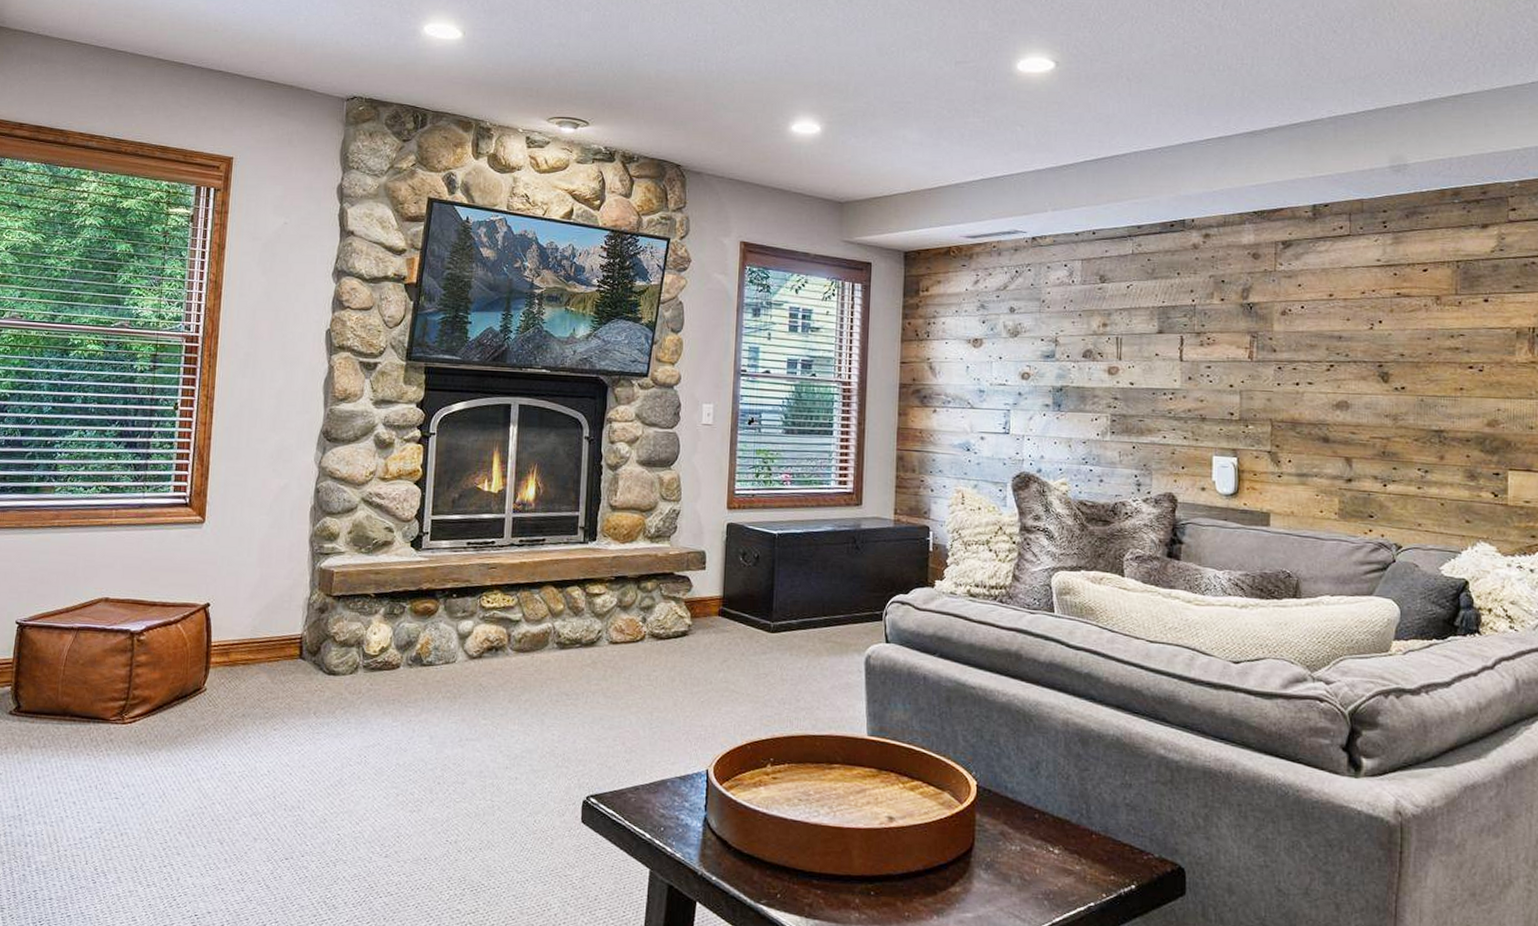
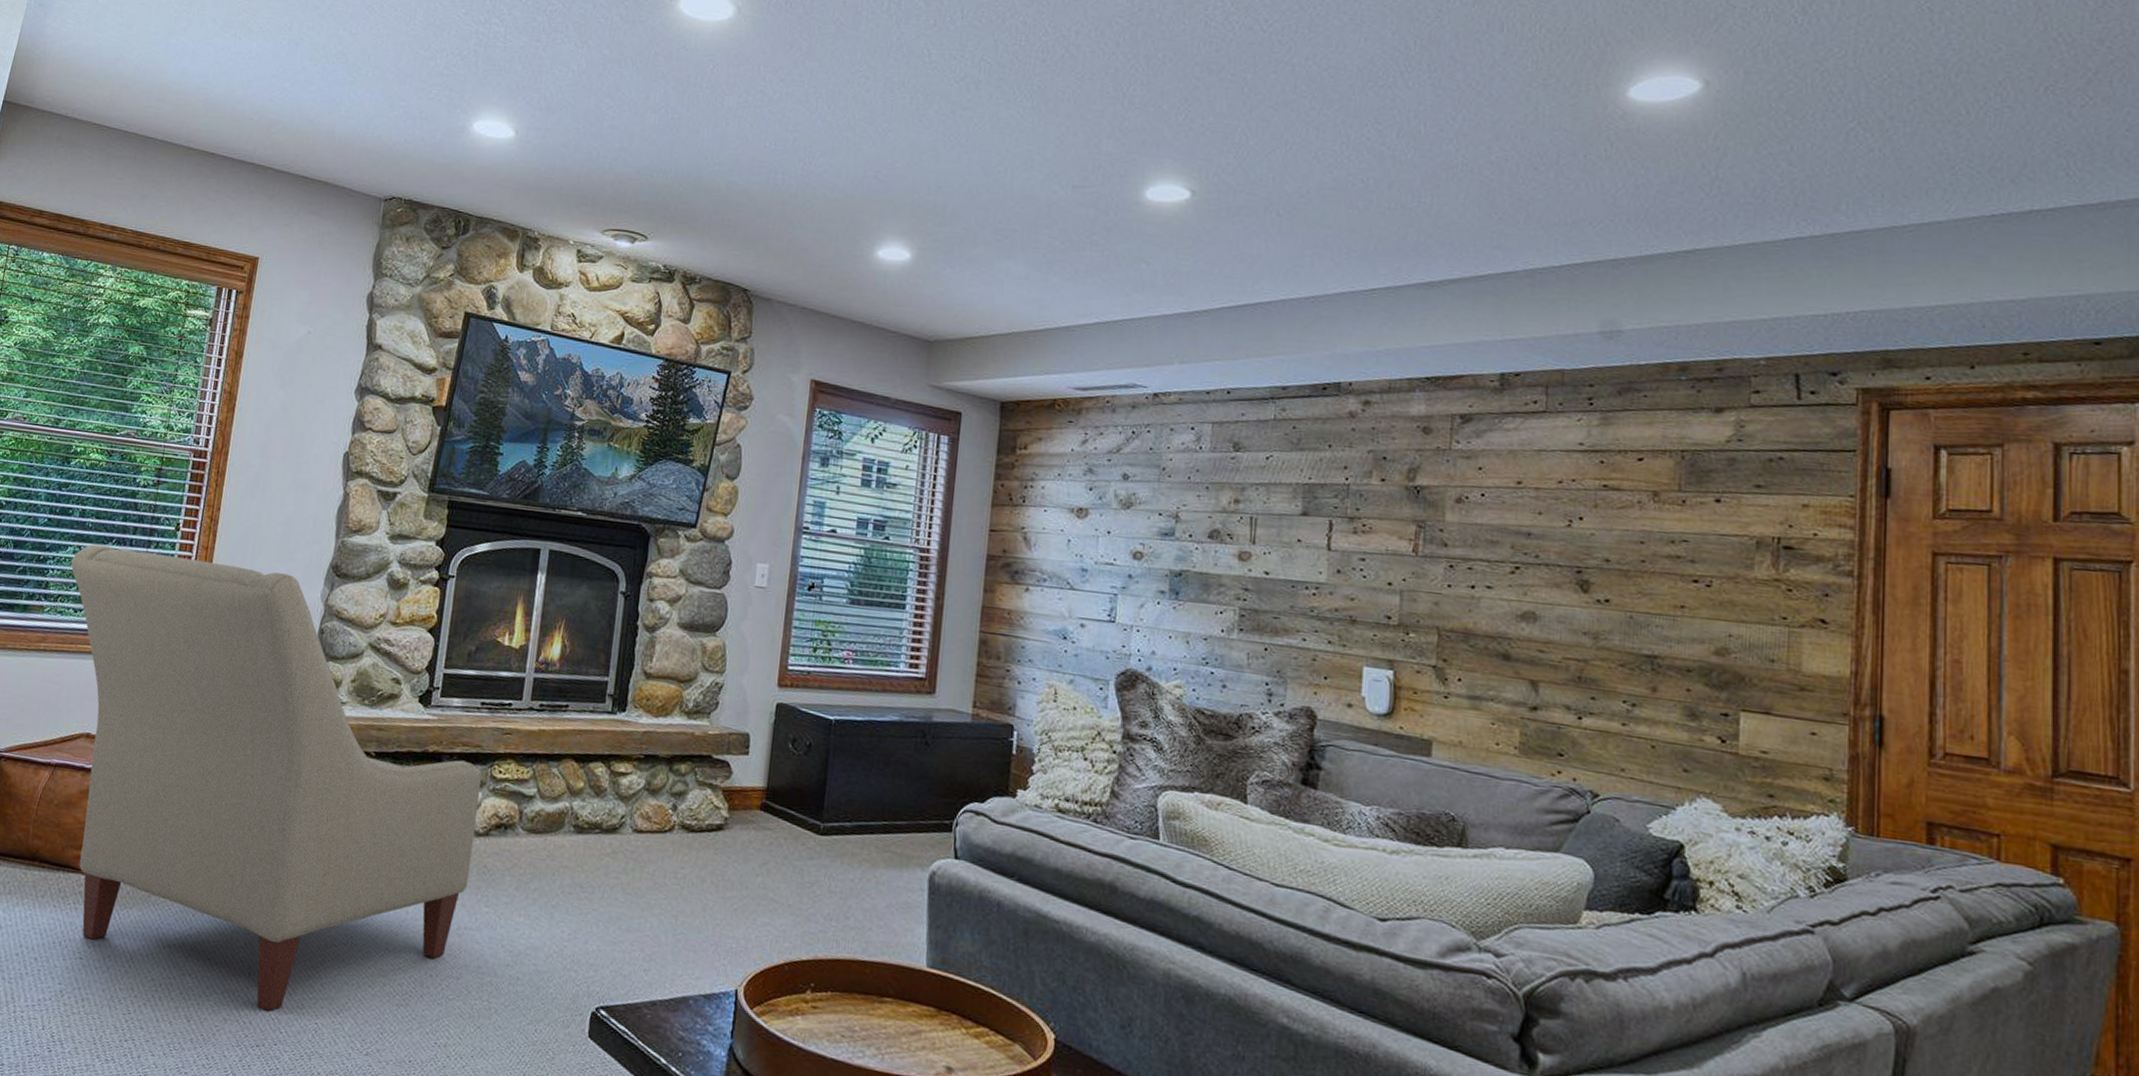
chair: none [77,427,472,828] -> present [71,544,481,1011]

